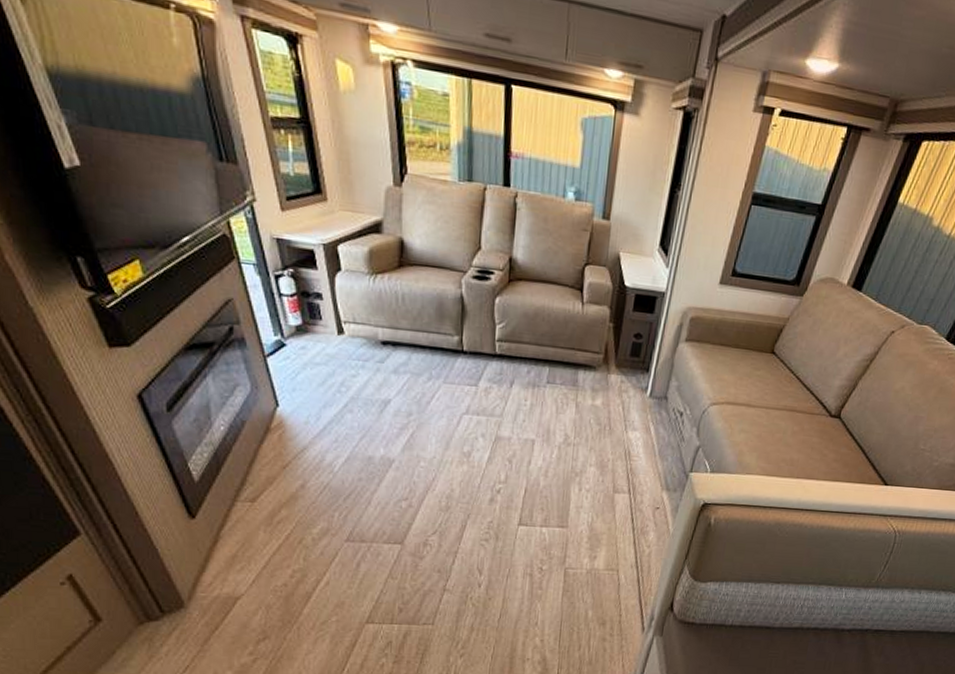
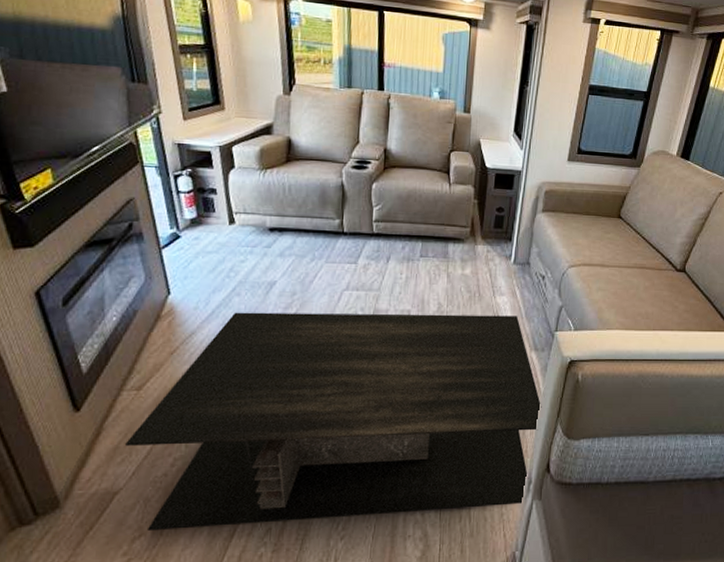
coffee table: none [243,429,670,639] -> present [125,312,542,532]

